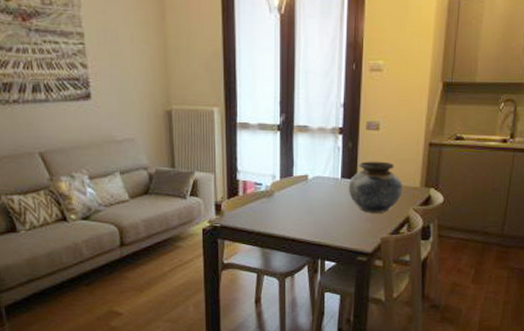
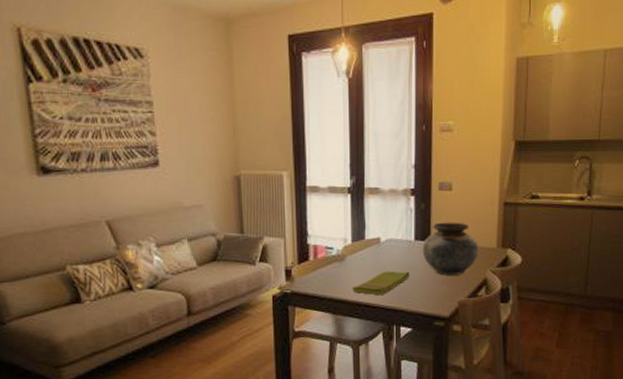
dish towel: none [279,207,336,231] -> present [352,271,410,296]

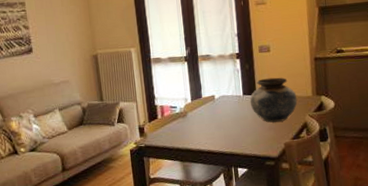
dish towel: present [352,271,410,296] -> none [195,121,242,143]

